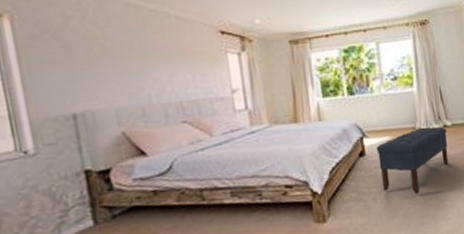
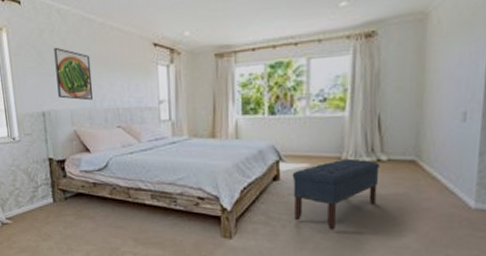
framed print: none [86,36,148,96] -> present [54,47,94,101]

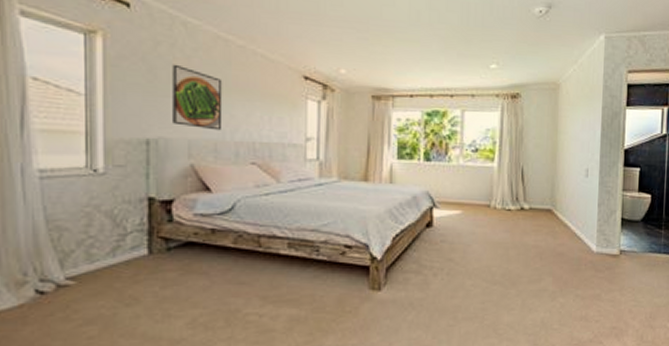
bench: present [292,158,380,230] -> none [445,206,523,277]

